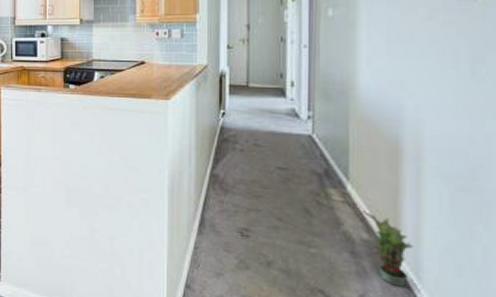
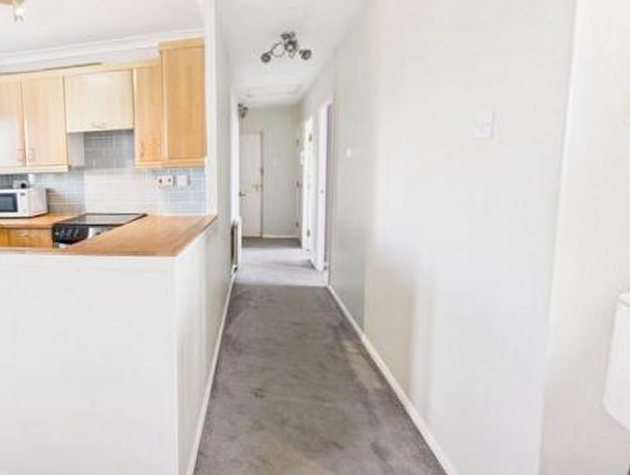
potted plant: present [362,211,414,287] -> none [376,361,424,431]

